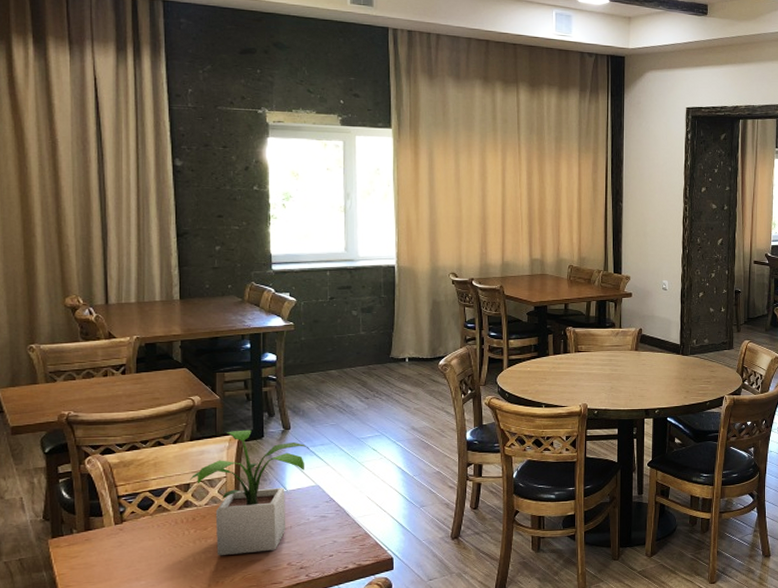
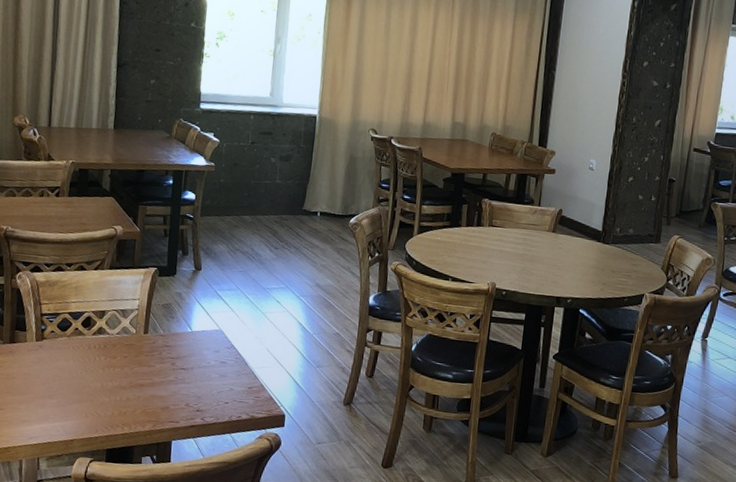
potted plant: present [190,429,309,556] -> none [106,264,217,389]

